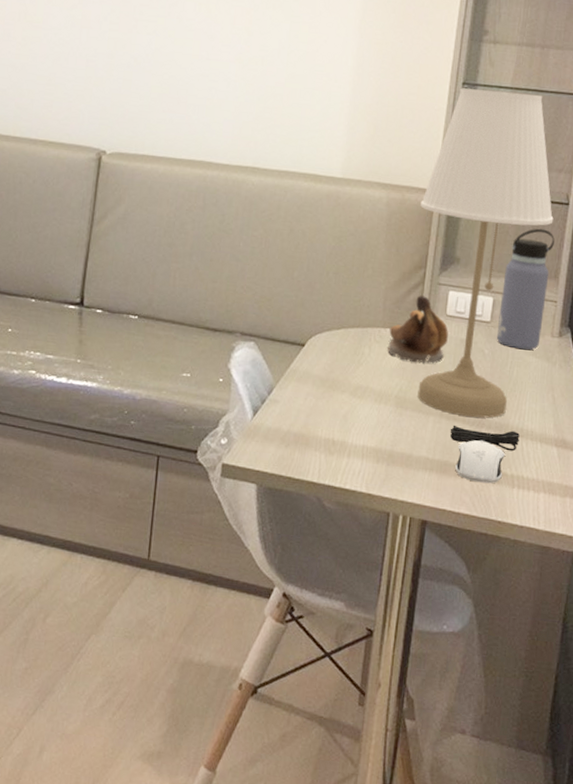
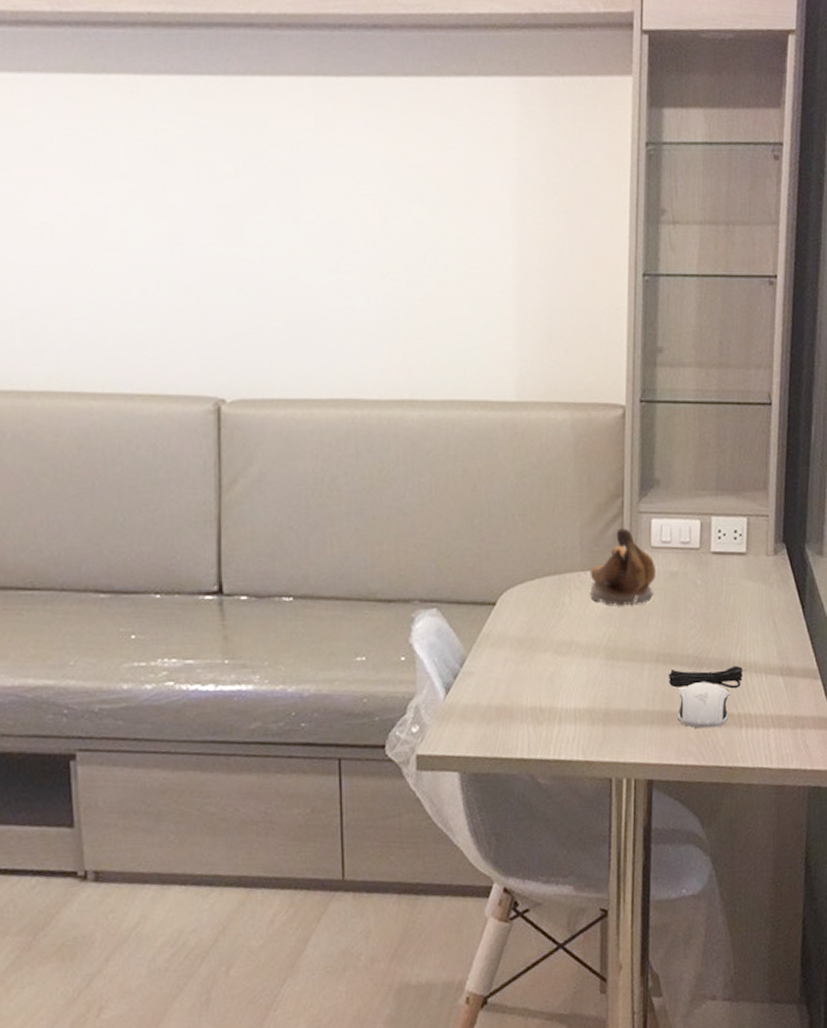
desk lamp: present [417,88,554,418] -> none [610,280,757,658]
water bottle: present [496,228,555,351] -> none [707,435,760,575]

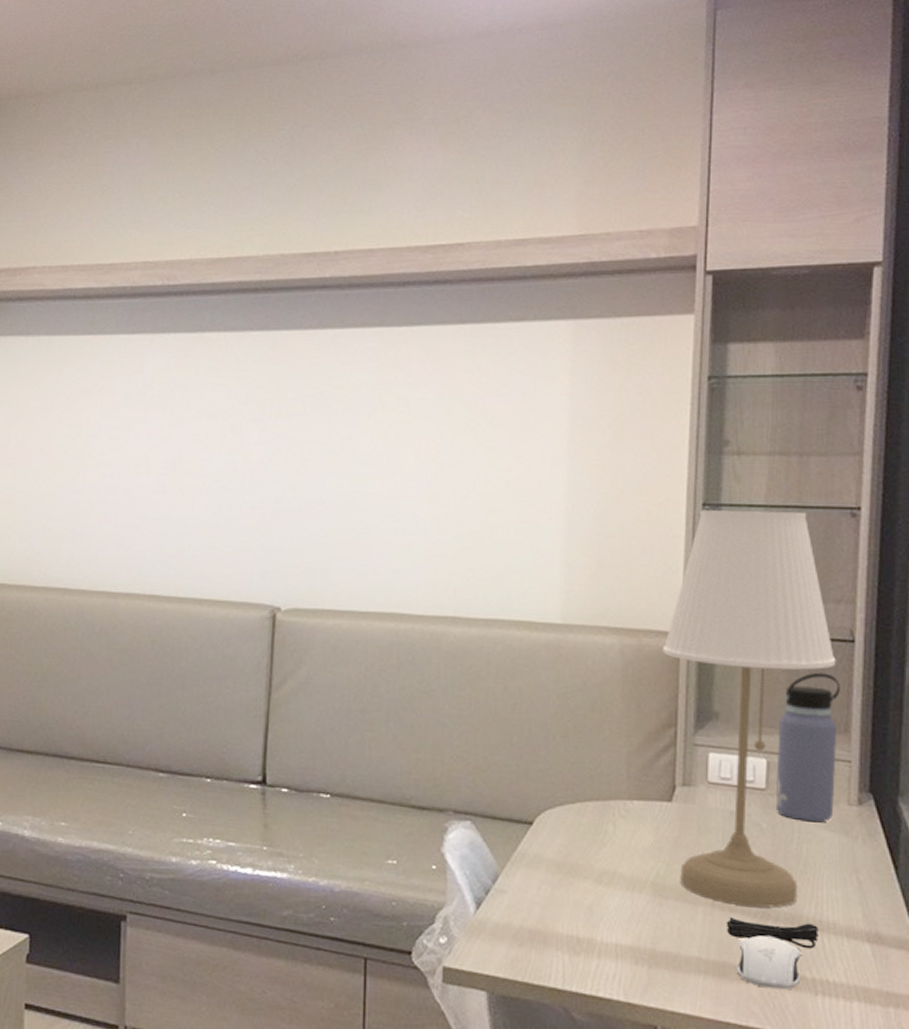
banana: present [590,528,655,606] -> none [637,759,712,843]
desk lamp: none [610,280,757,658] -> present [663,510,836,908]
water bottle: none [707,435,760,575] -> present [775,672,840,823]

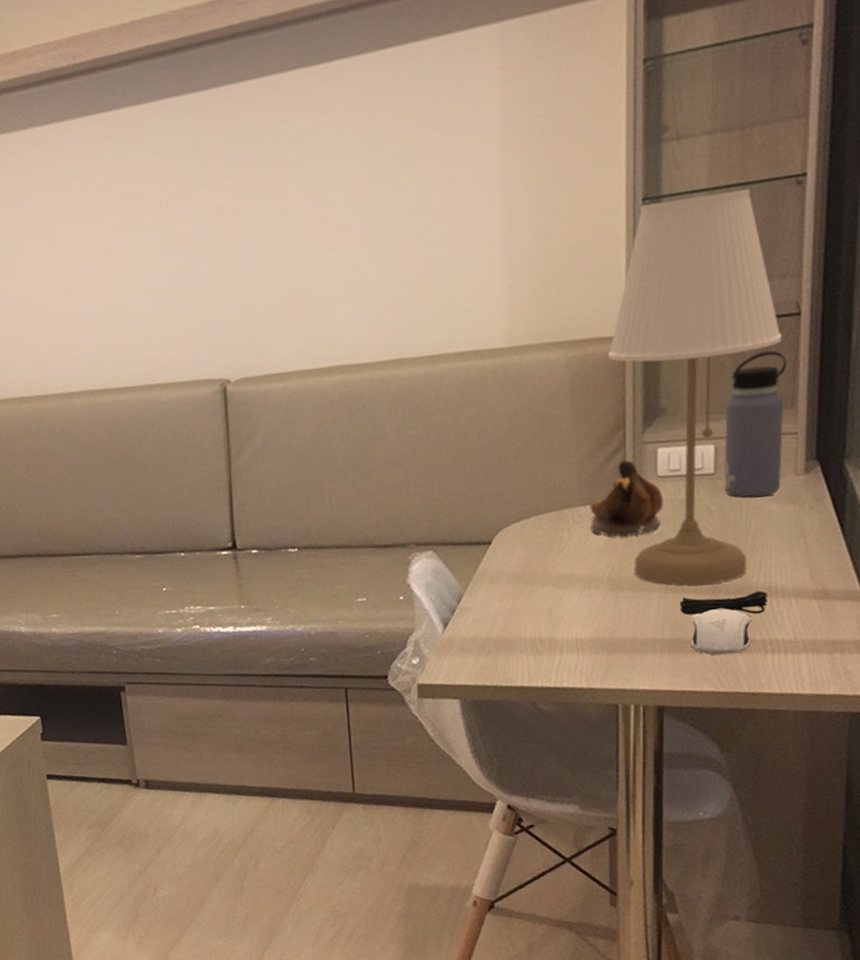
banana: none [637,759,712,843] -> present [590,460,663,538]

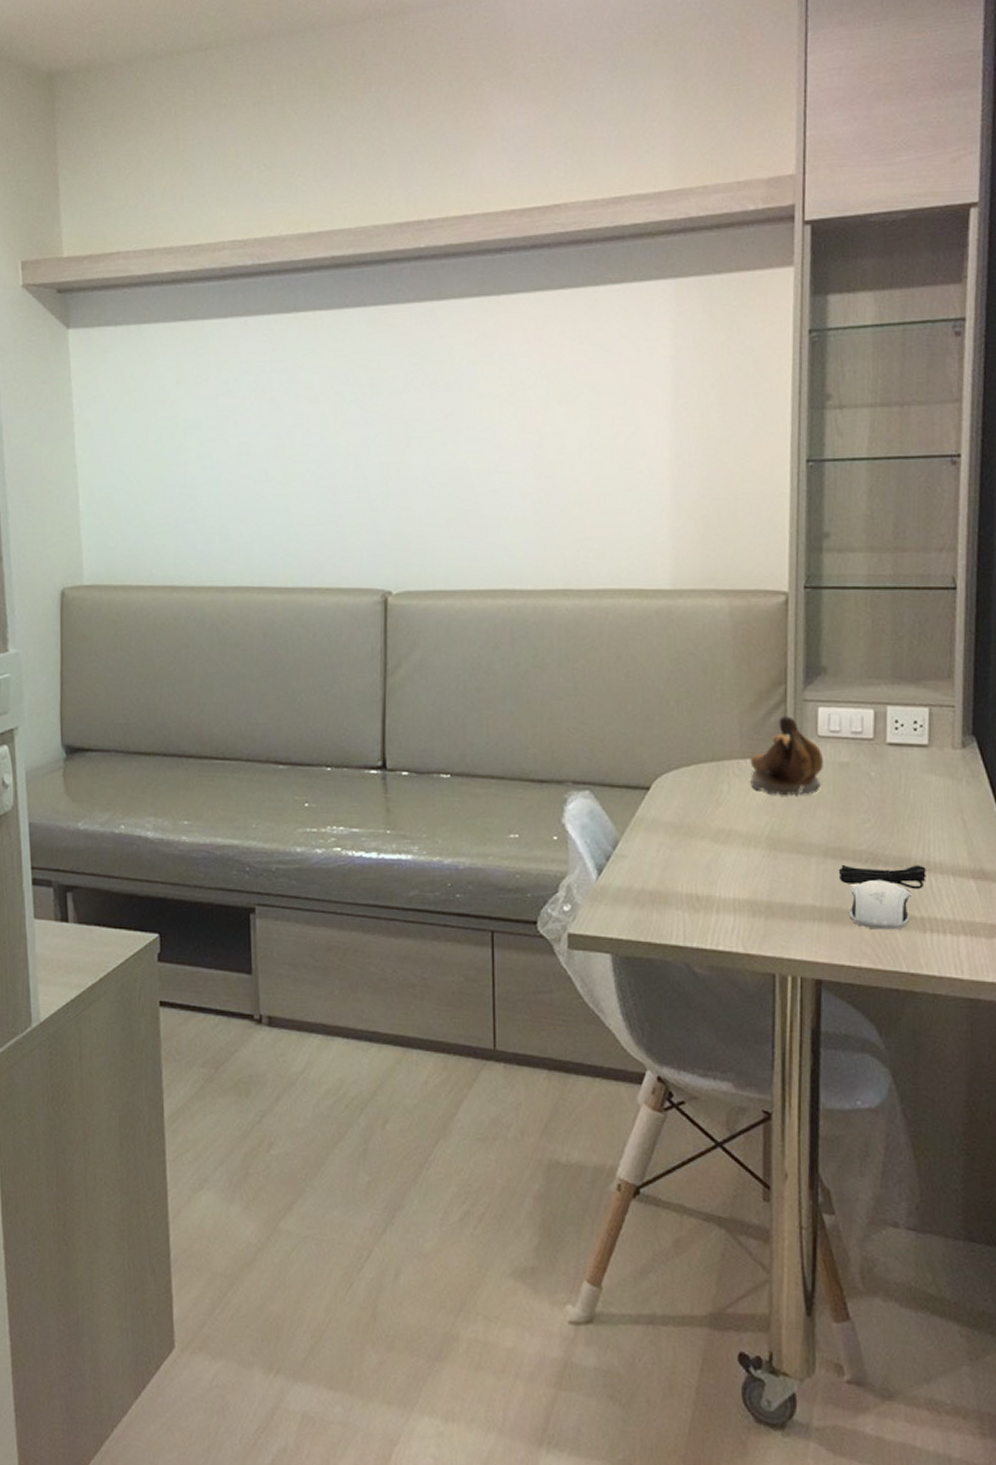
desk lamp: present [608,188,782,586] -> none [771,462,939,853]
water bottle: present [724,350,786,498] -> none [883,621,943,768]

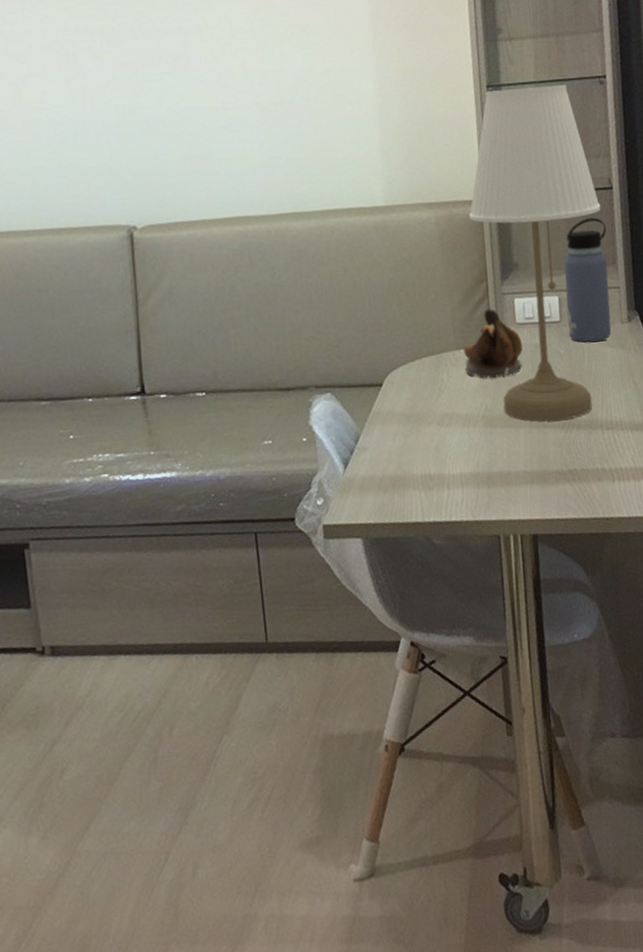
desk lamp: none [771,462,939,853] -> present [469,84,601,422]
computer mouse: present [838,864,926,930] -> none [542,424,611,485]
water bottle: none [883,621,943,768] -> present [564,217,612,343]

